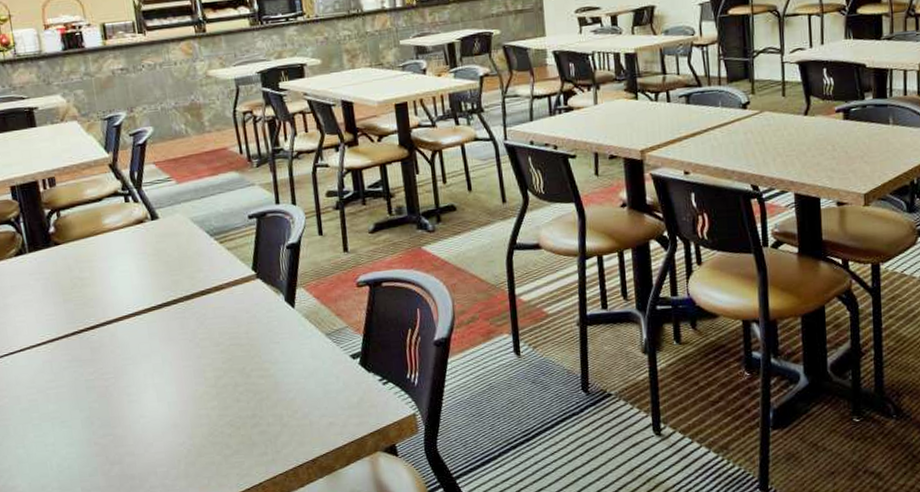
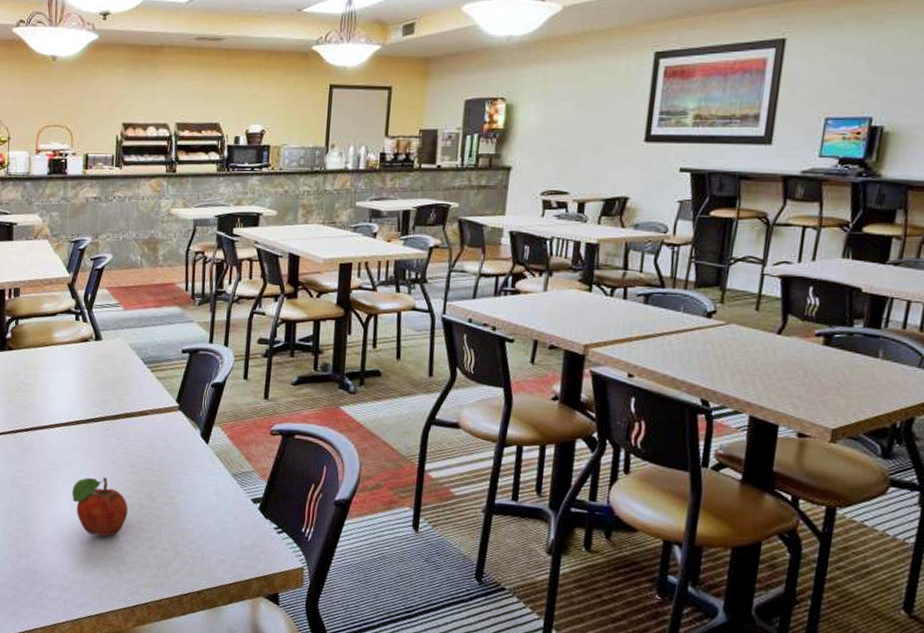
fruit: none [156,362,223,425] -> present [71,477,128,537]

